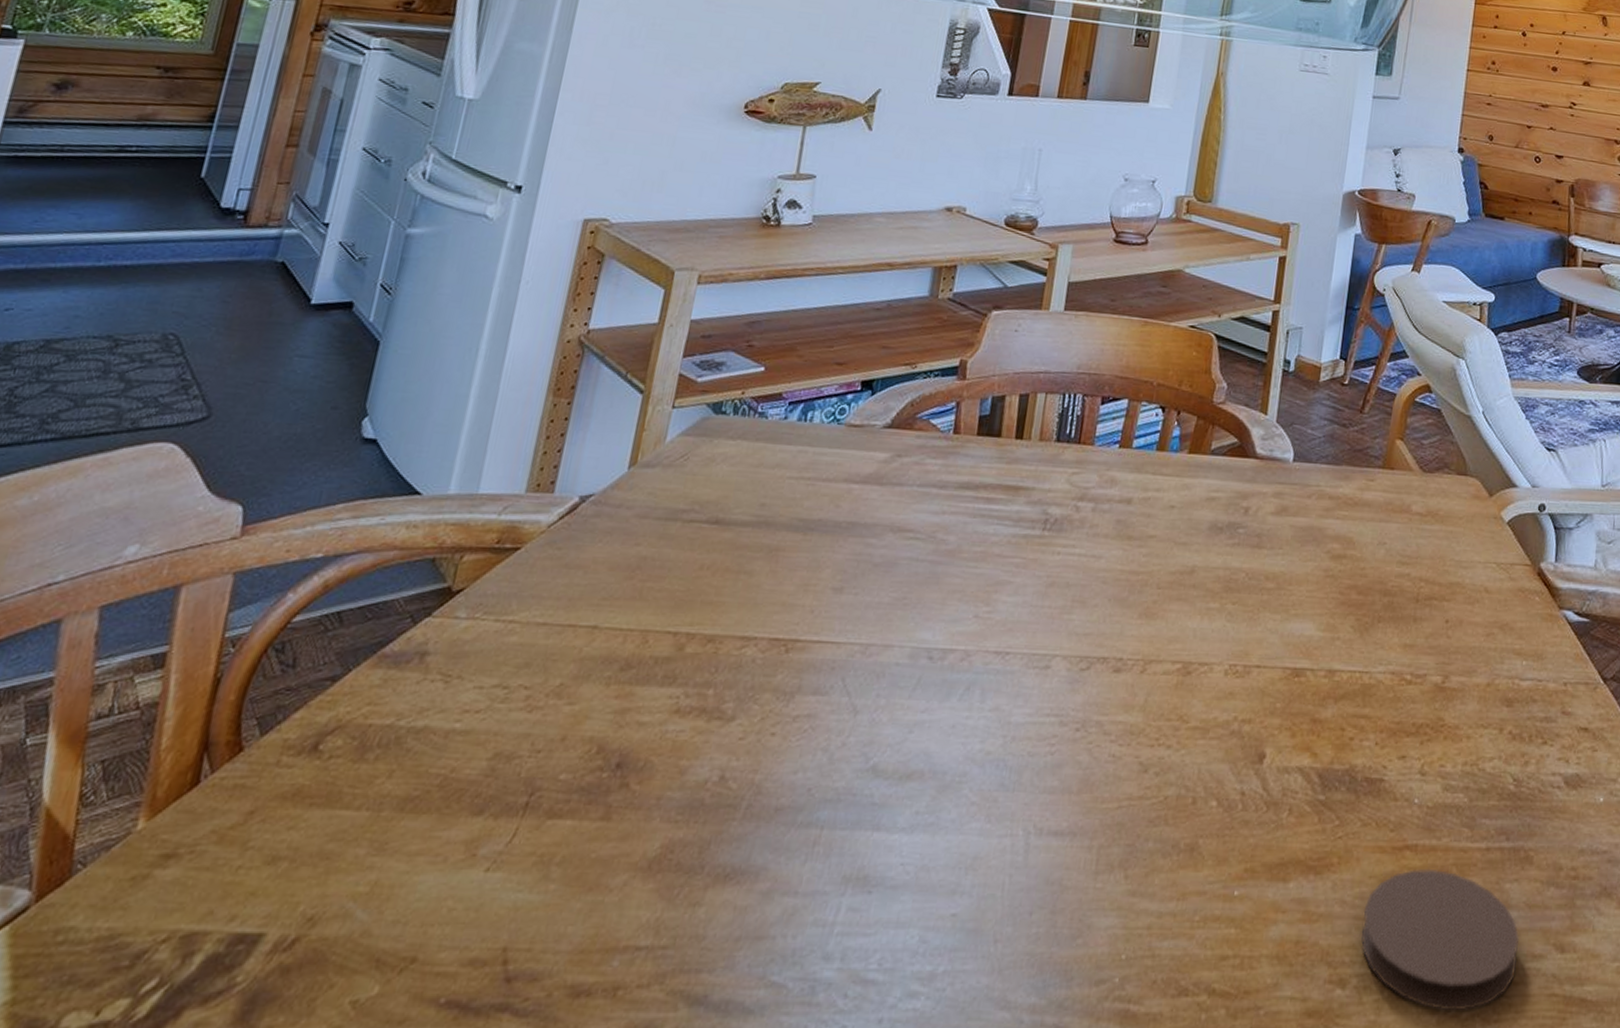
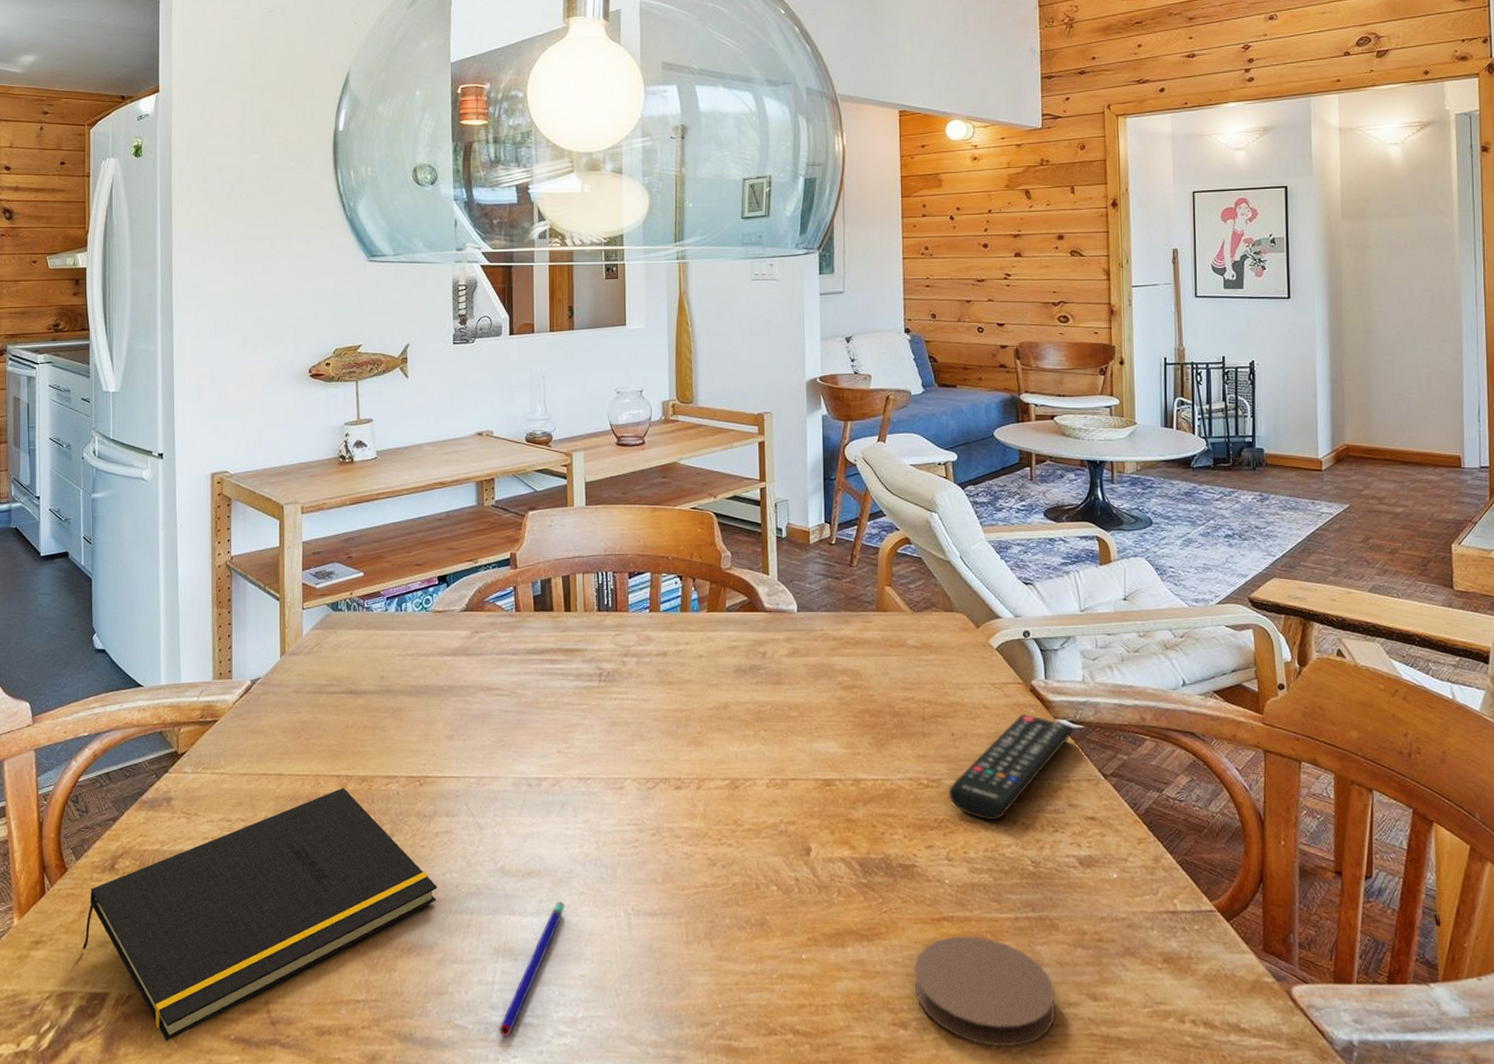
notepad: none [239,649,782,1007] -> present [82,787,437,1041]
pen: none [829,814,949,1000] -> present [499,901,565,1037]
remote control: none [1432,601,1579,728] -> present [948,714,1074,821]

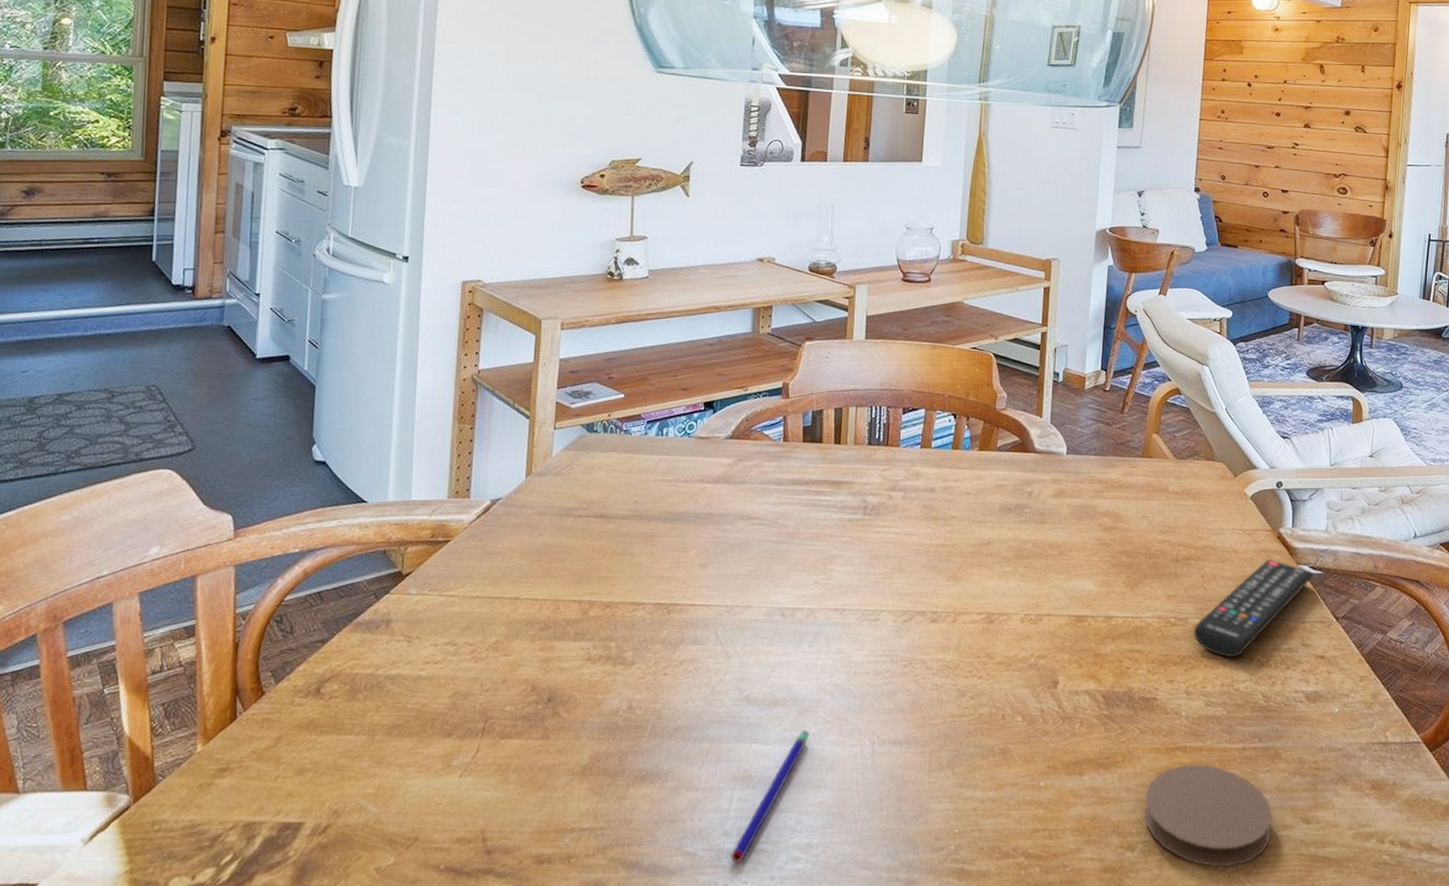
notepad: present [82,787,437,1041] -> none [276,613,678,872]

